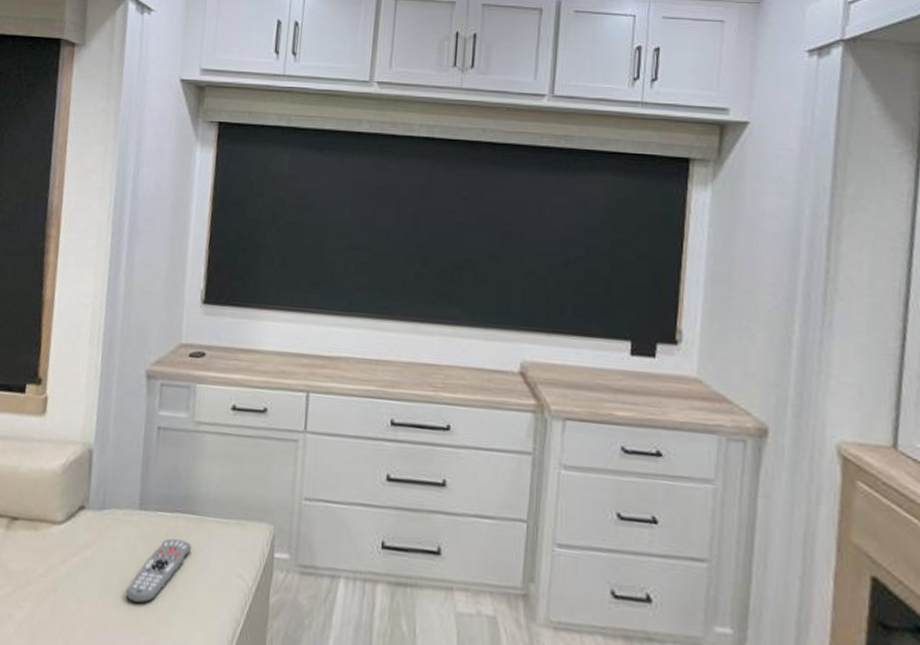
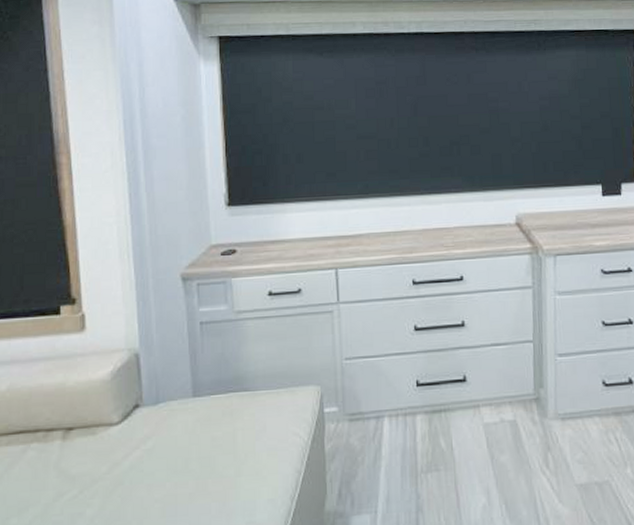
remote control: present [125,538,192,604] -> none [191,415,248,477]

